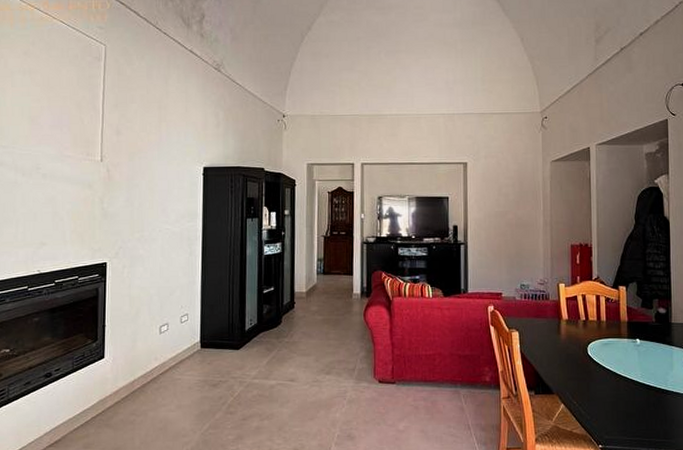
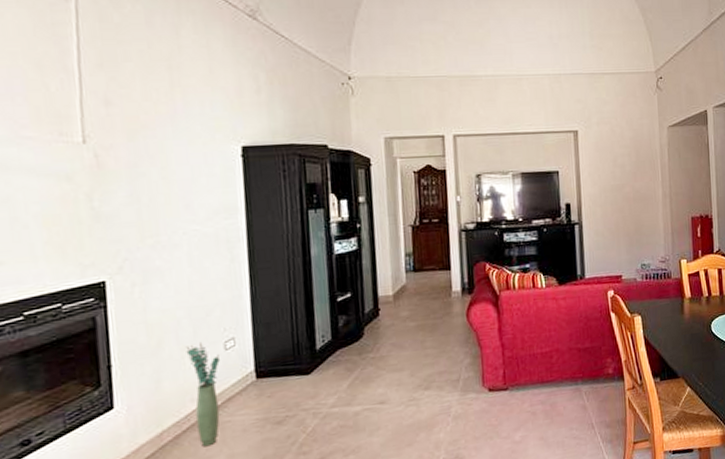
vase: none [154,315,176,397] -> present [185,343,220,447]

